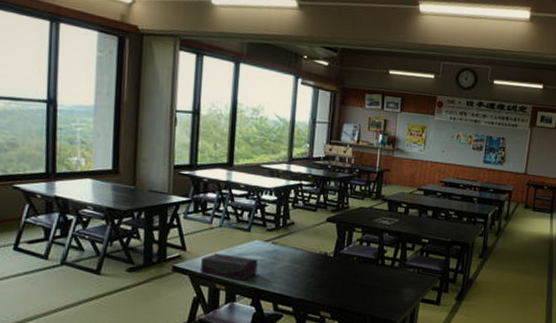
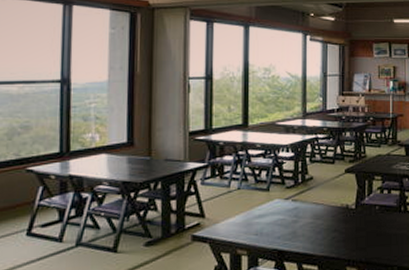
tissue box: present [200,253,258,281] -> none [220,217,279,243]

